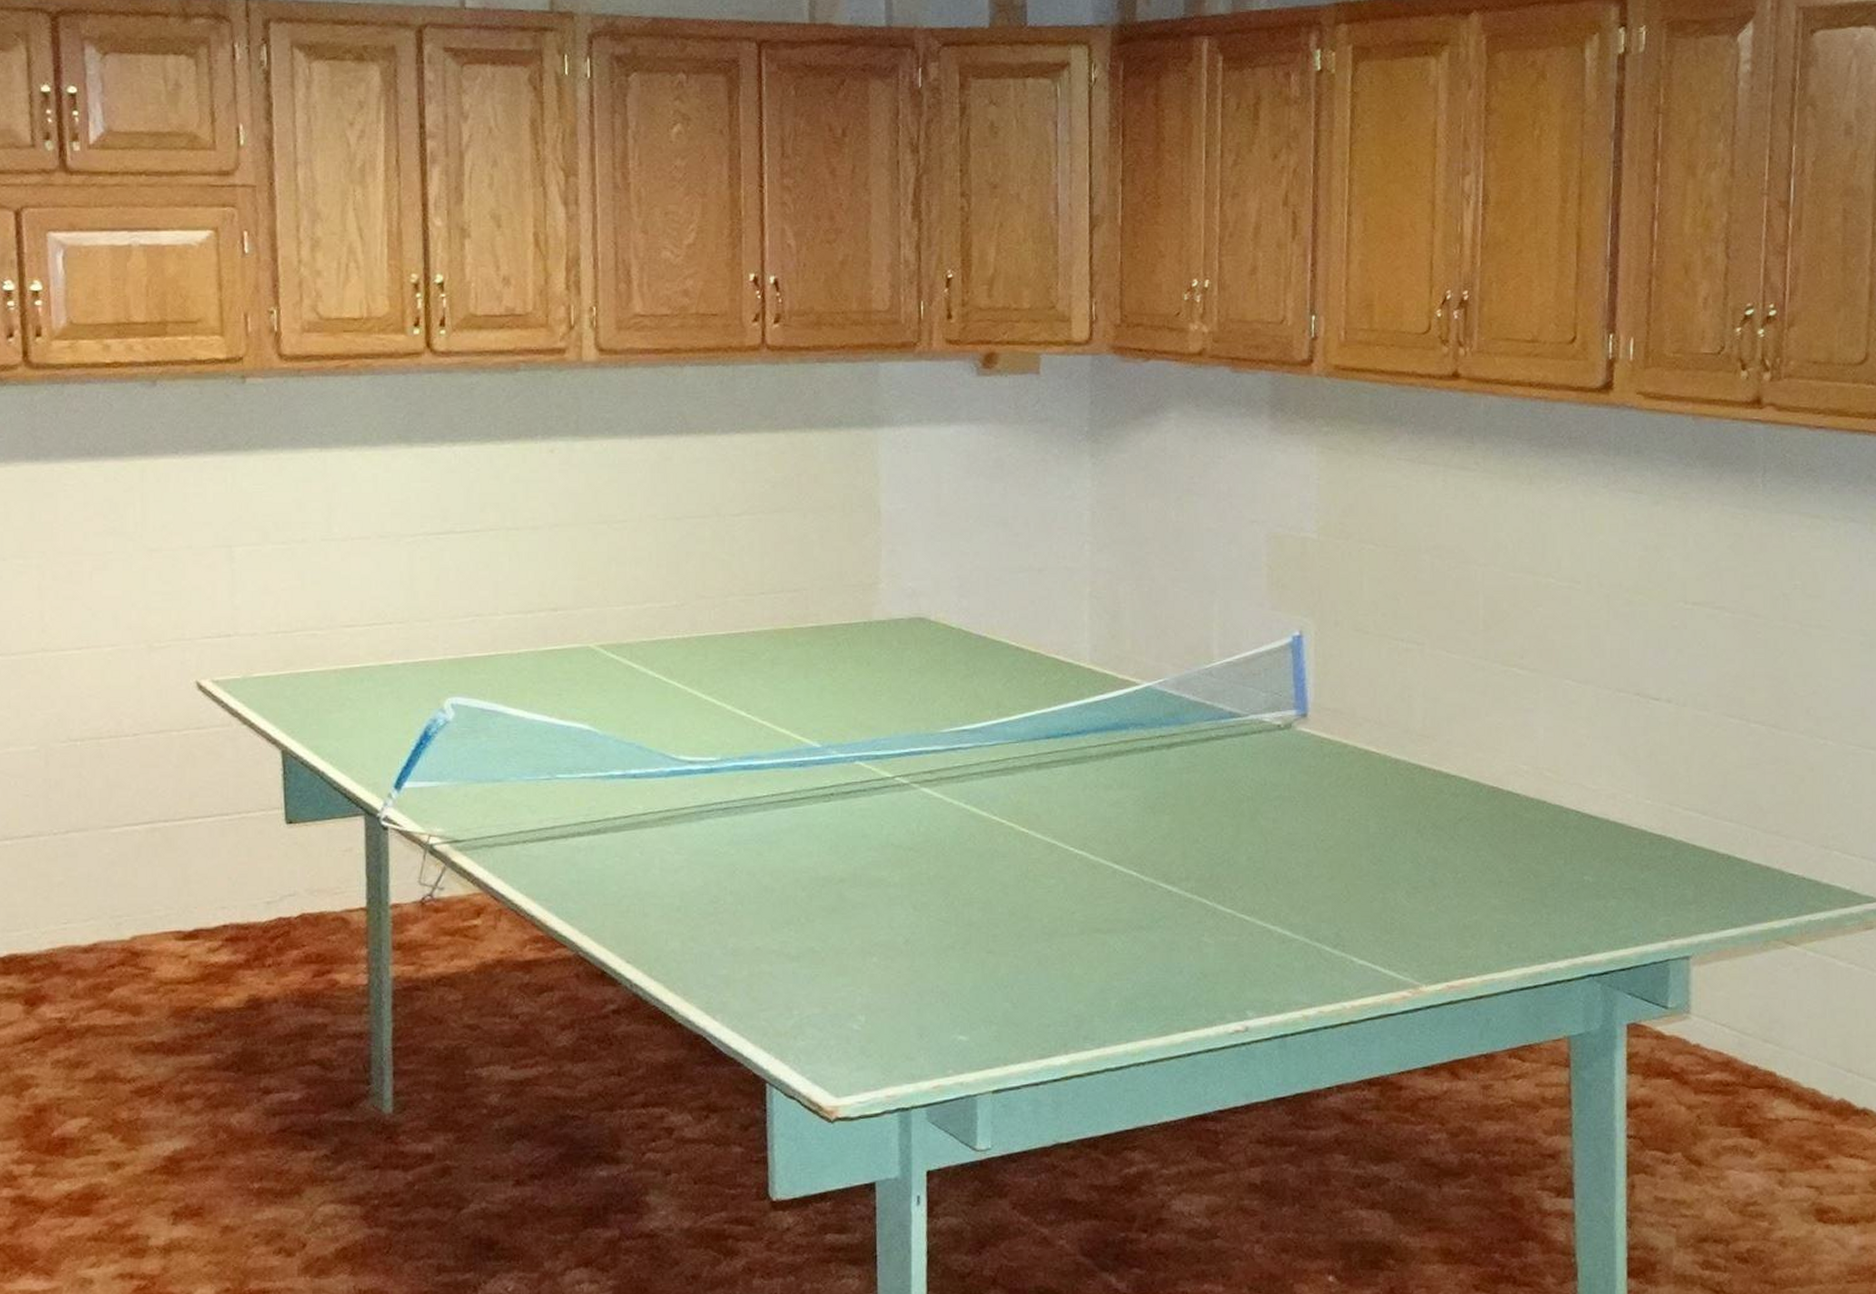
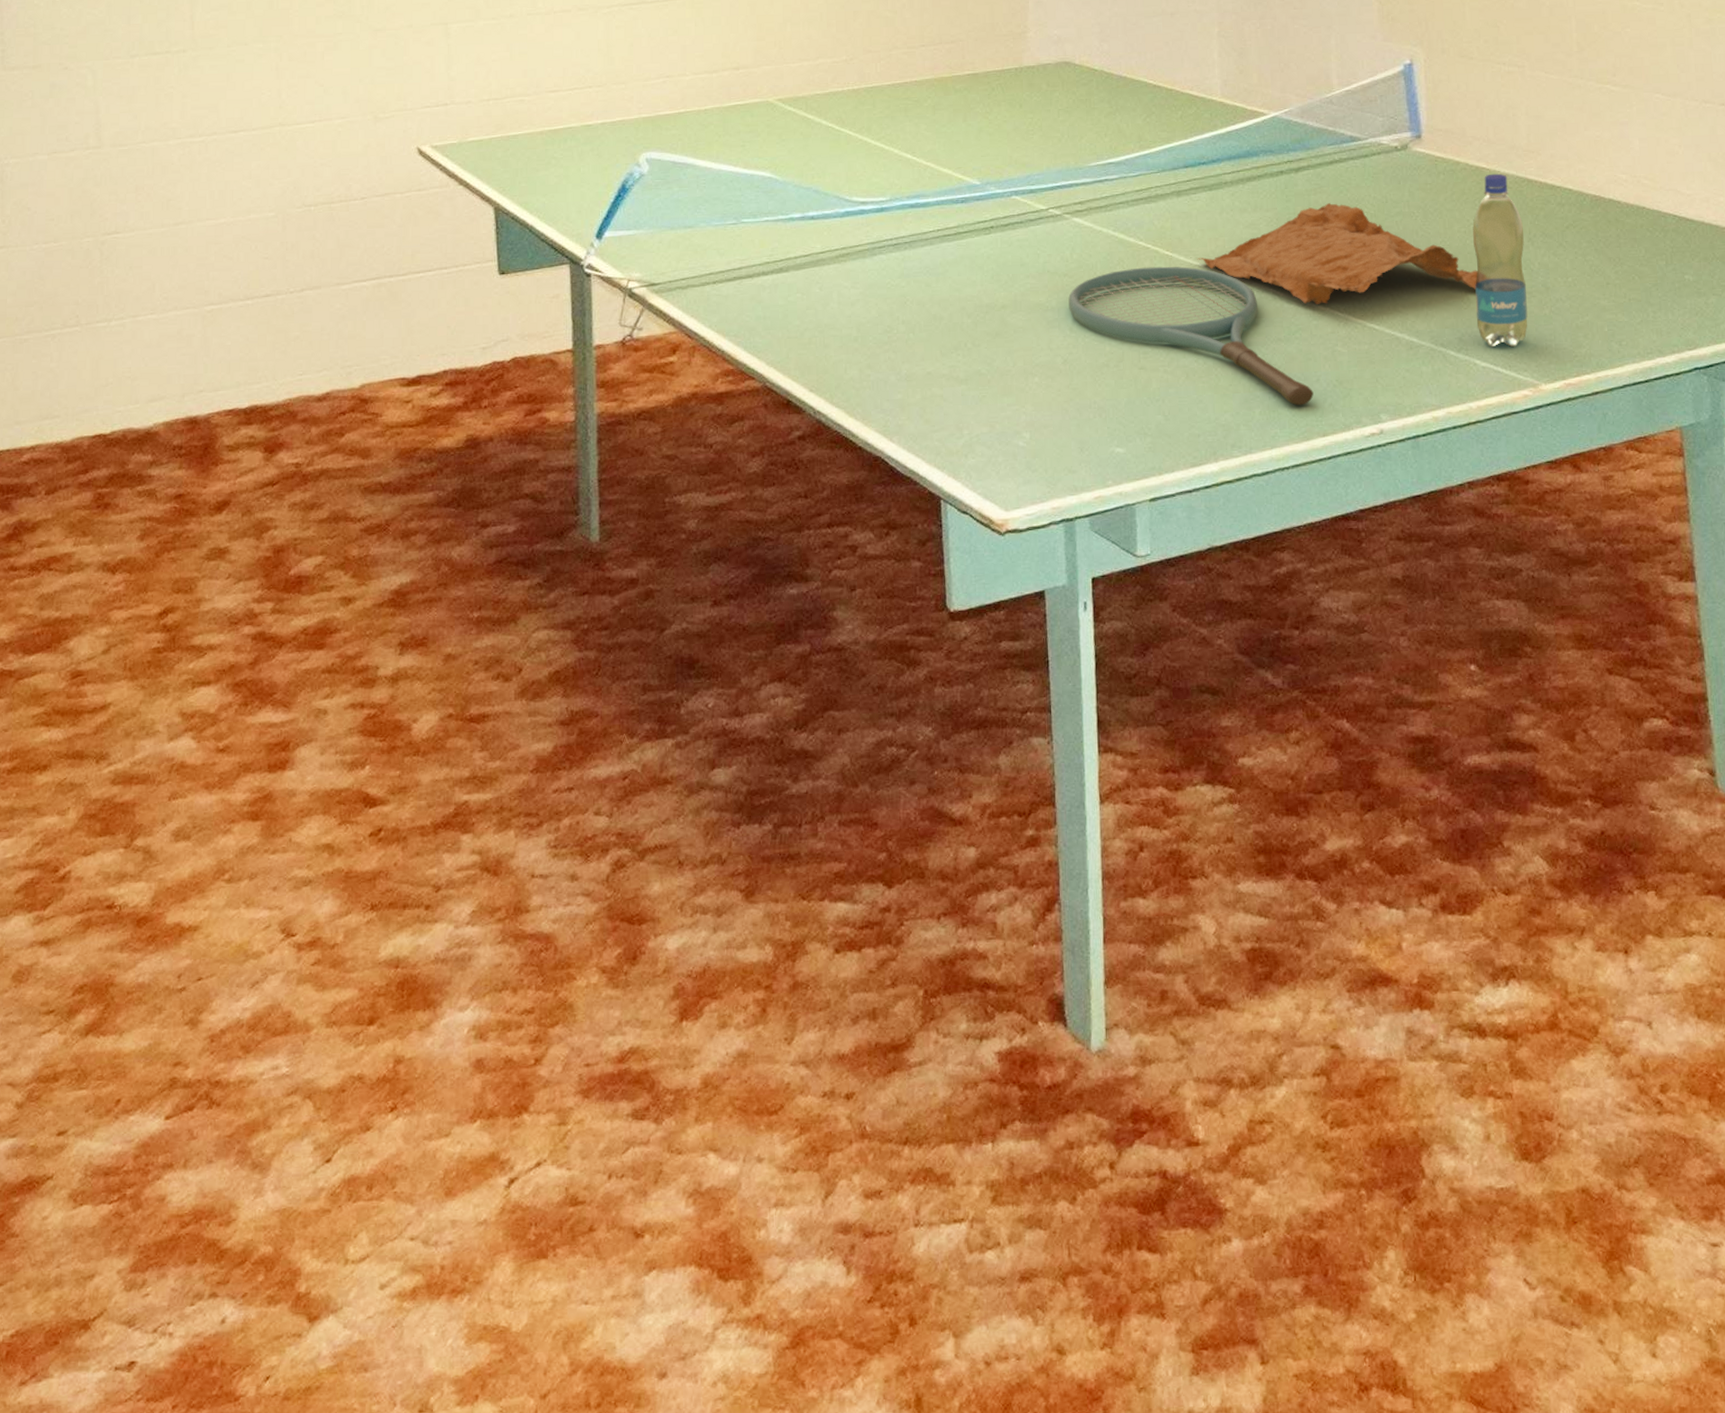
tennis racket: none [913,844,1175,998] -> present [1068,266,1314,406]
towel: none [1055,783,1360,891] -> present [1197,203,1478,304]
bottle: none [1356,759,1413,946] -> present [1472,173,1528,348]

